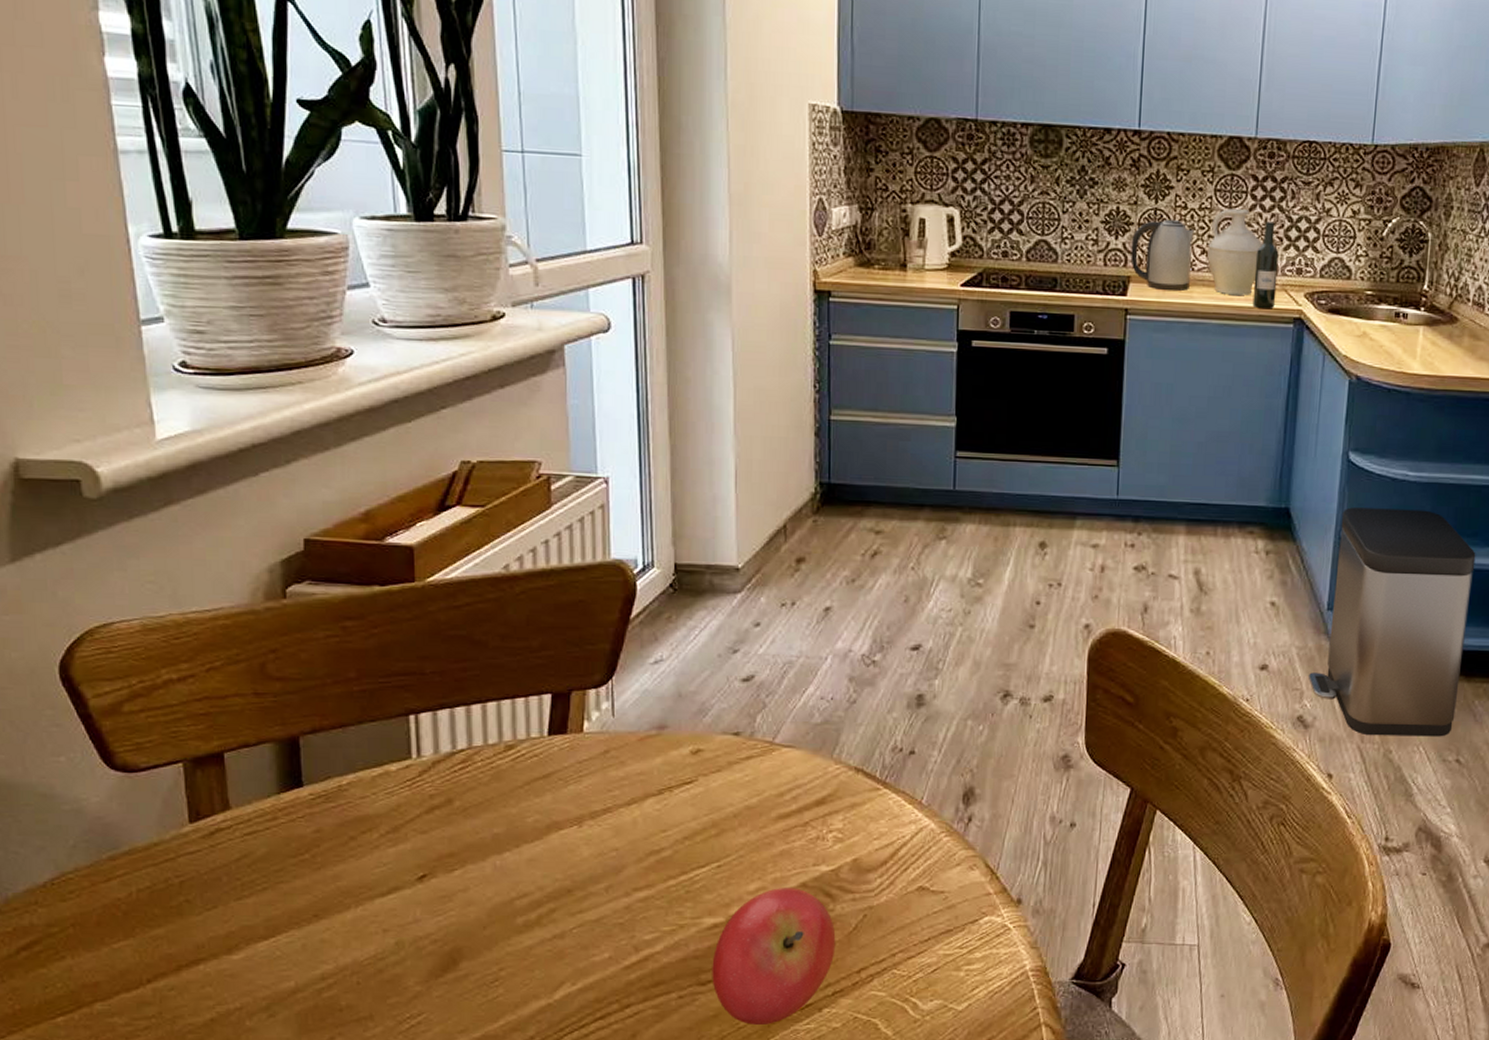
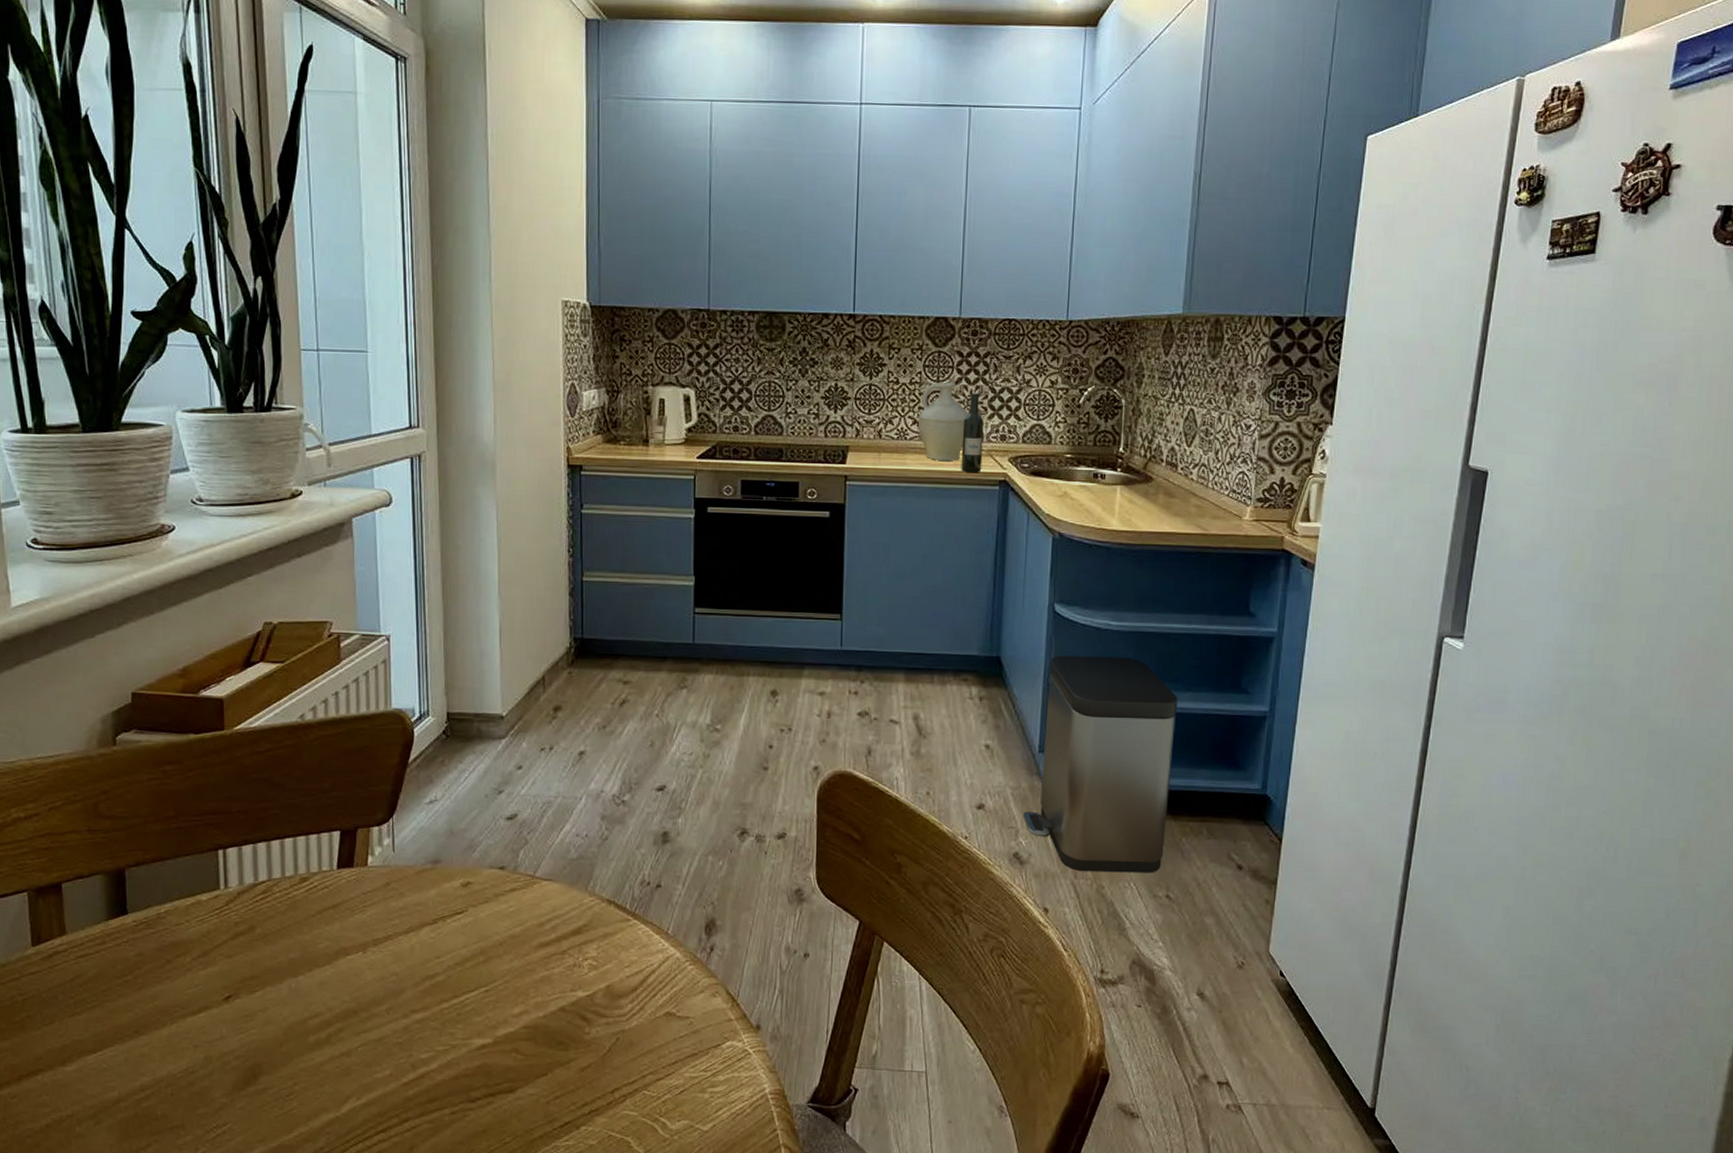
fruit: present [712,888,836,1025] -> none [481,1012,592,1140]
kettle: present [1130,219,1194,292] -> none [848,393,906,459]

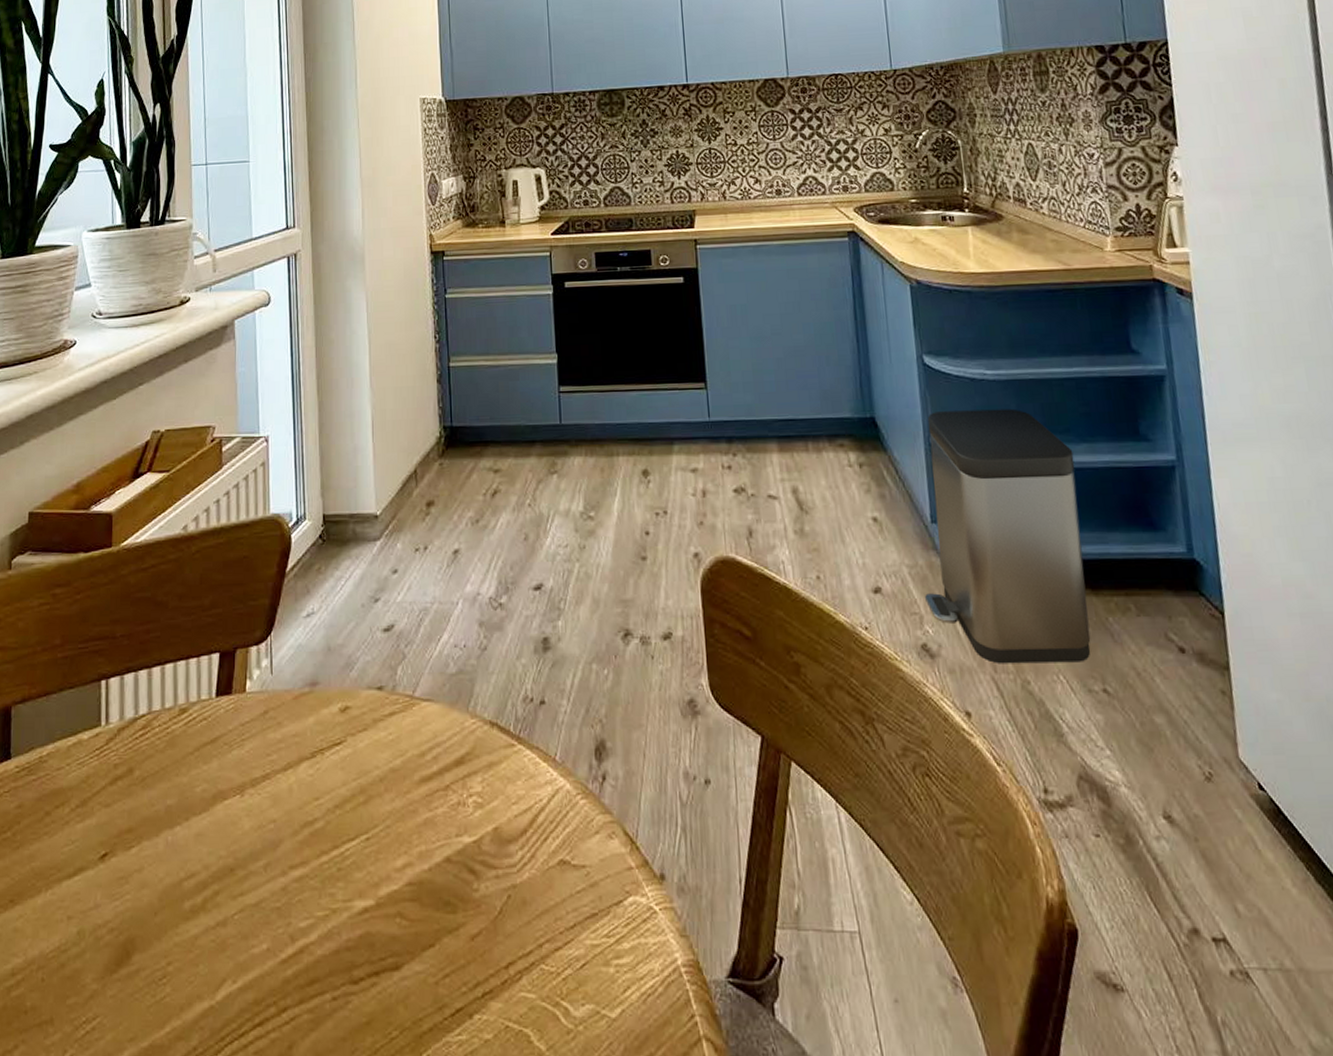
ceramic jug: present [918,382,968,462] -> none [760,140,808,218]
wine bottle: present [961,393,984,473] -> none [803,147,829,227]

